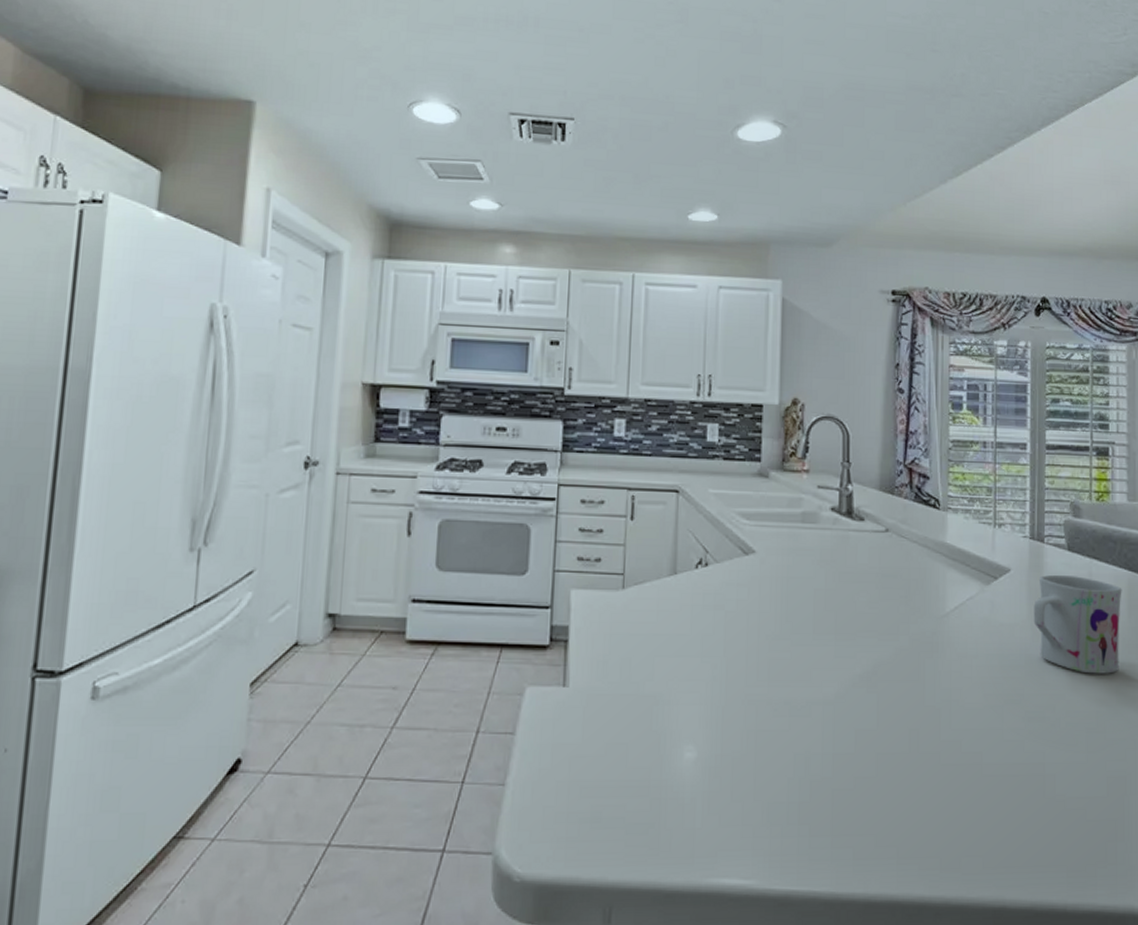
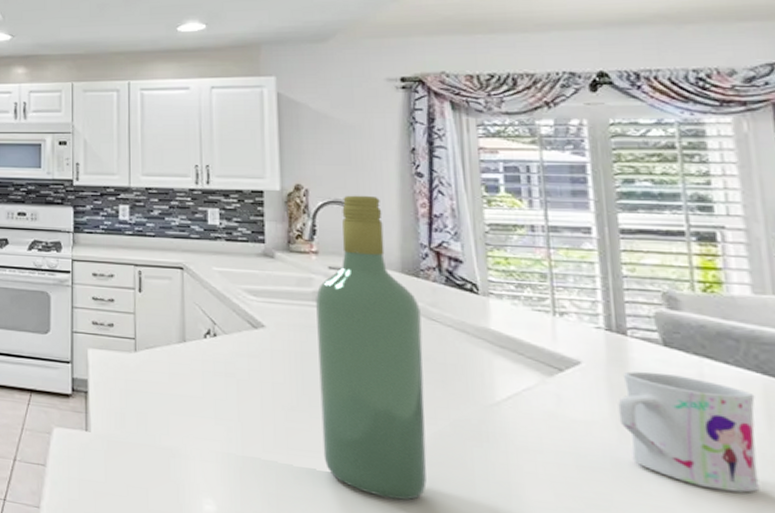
wine bottle: none [801,410,893,719] -> present [316,195,427,500]

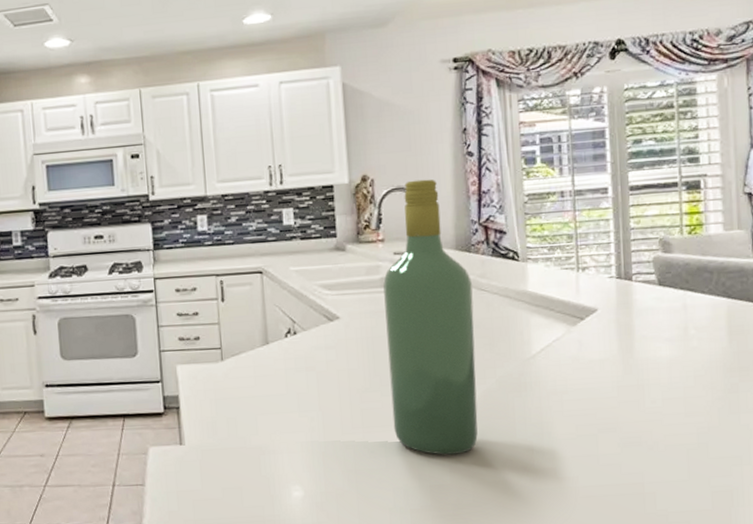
mug: present [618,371,760,493] -> none [624,309,721,399]

